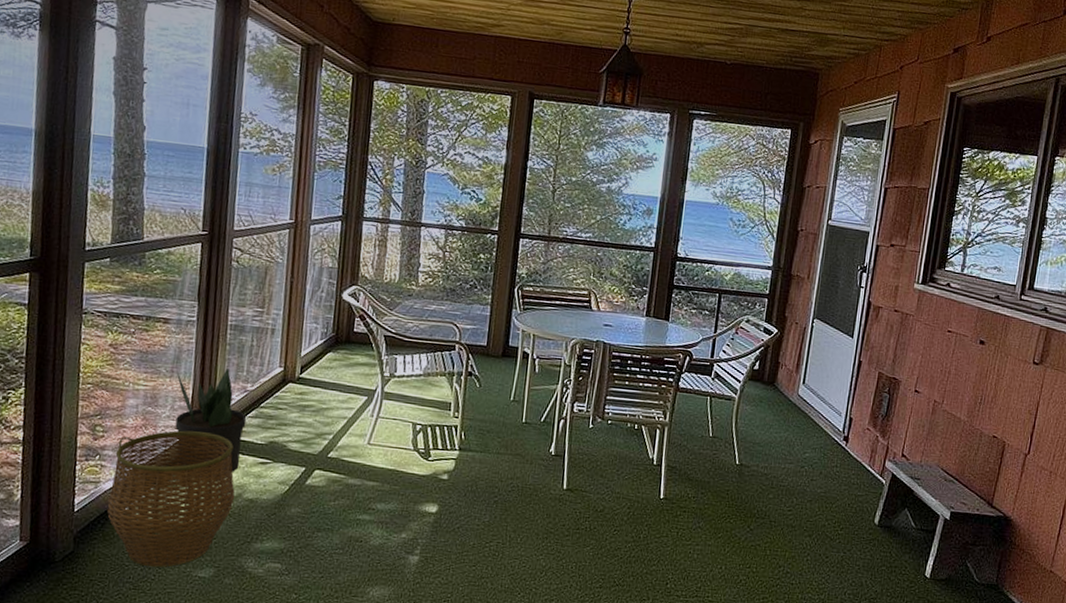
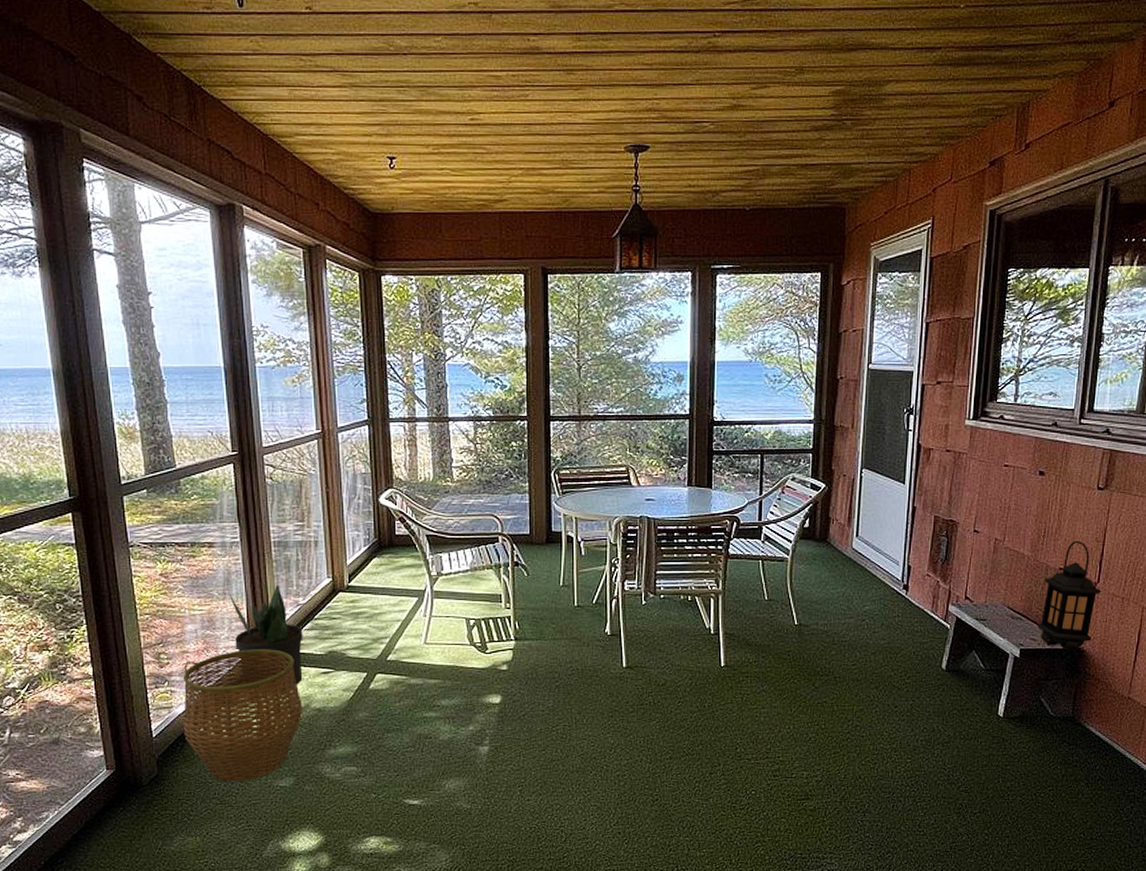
lantern: none [968,411,1030,518] -> present [1037,541,1101,649]

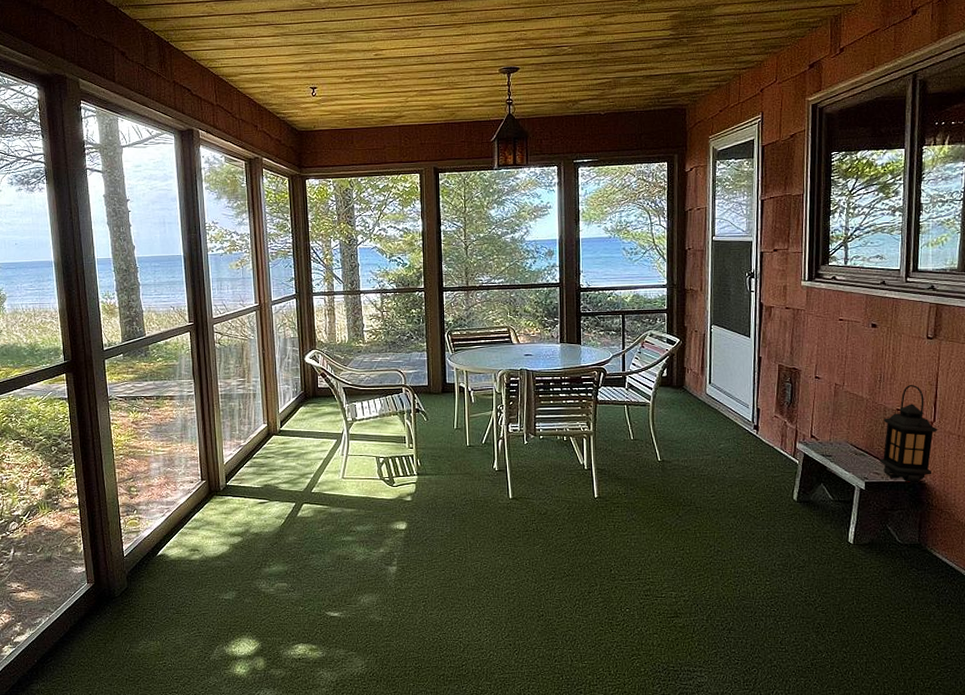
basket: present [182,649,303,782] -> none [148,483,244,595]
planter: present [230,585,303,693] -> none [186,430,244,520]

